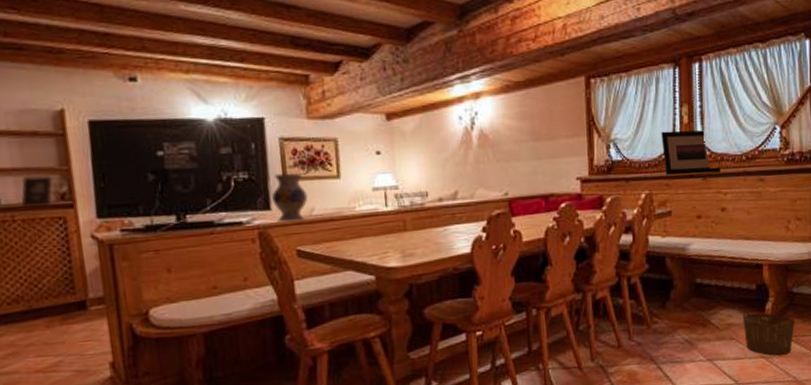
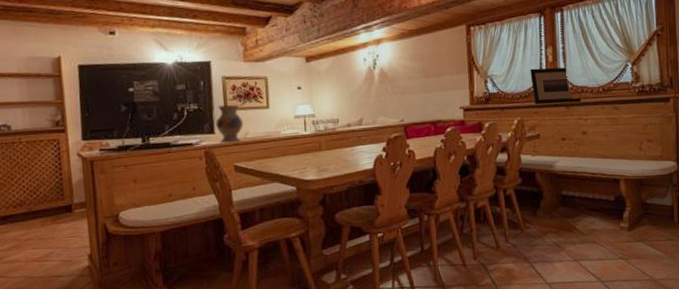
picture frame: present [21,175,53,208] -> none [26,107,50,132]
basket: present [742,309,796,356] -> none [603,217,650,257]

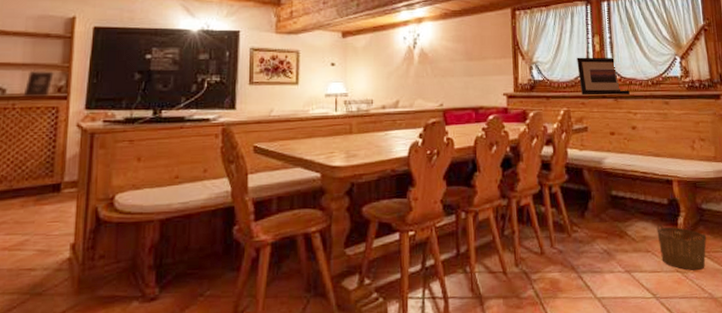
picture frame: none [26,107,50,132] -> present [23,70,54,97]
vase: present [216,104,244,144] -> none [238,78,269,122]
basket: none [603,217,650,257] -> present [656,223,707,270]

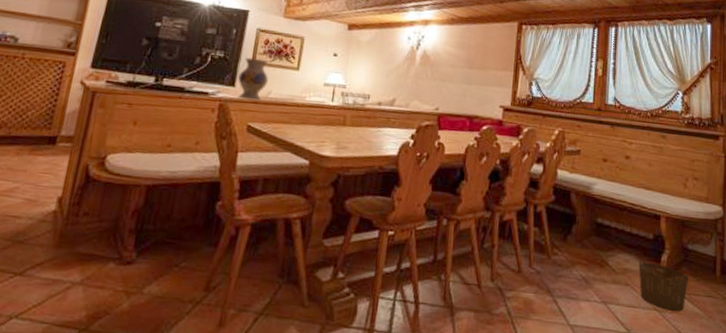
picture frame: present [23,70,54,97] -> none [33,23,66,51]
vase: none [238,78,269,122] -> present [238,57,269,102]
picture frame: present [577,57,630,96] -> none [577,79,627,123]

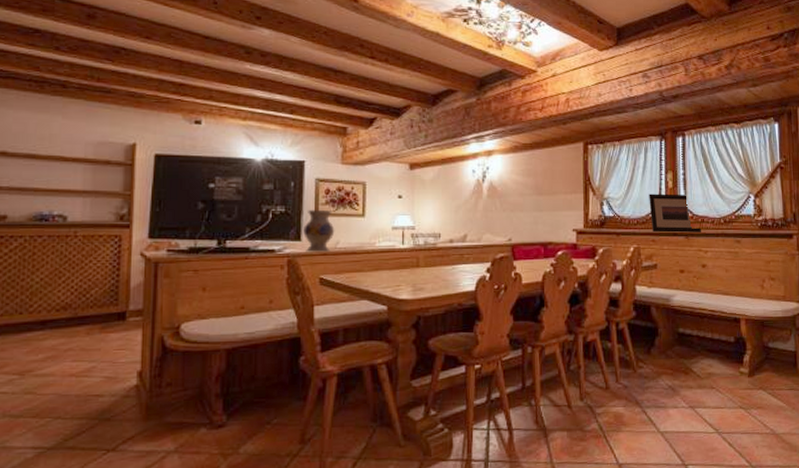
picture frame: none [577,79,627,123] -> present [649,194,701,233]
basket: present [638,257,689,311] -> none [722,360,772,407]

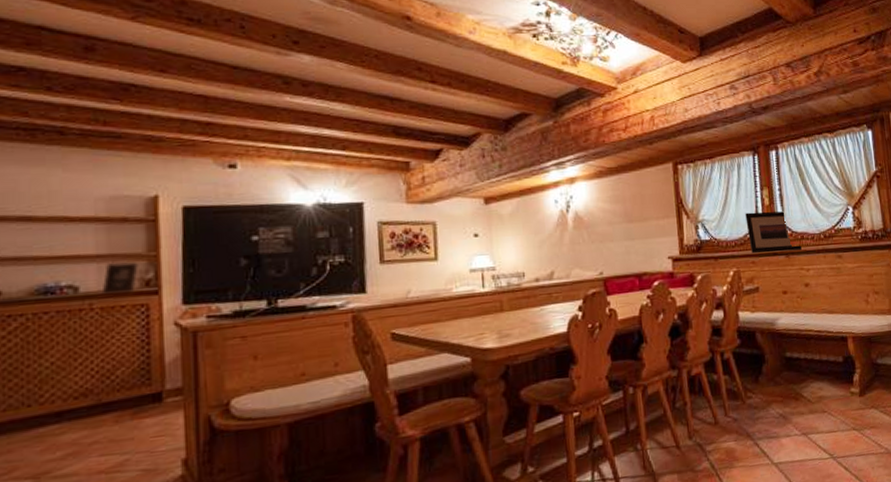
picture frame: none [85,197,116,225] -> present [101,262,139,295]
vase: present [303,209,335,253] -> none [368,255,405,306]

